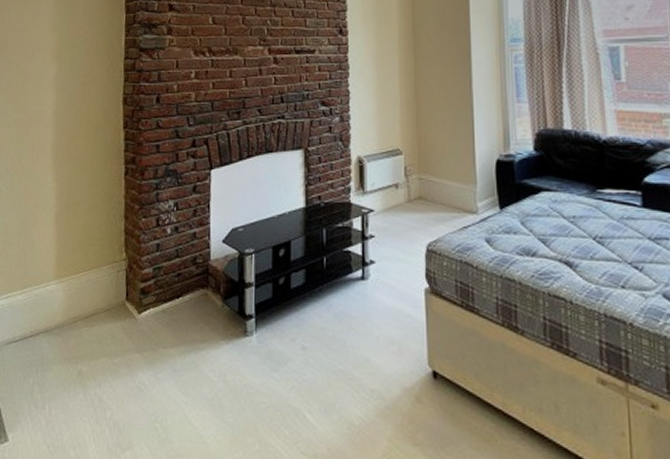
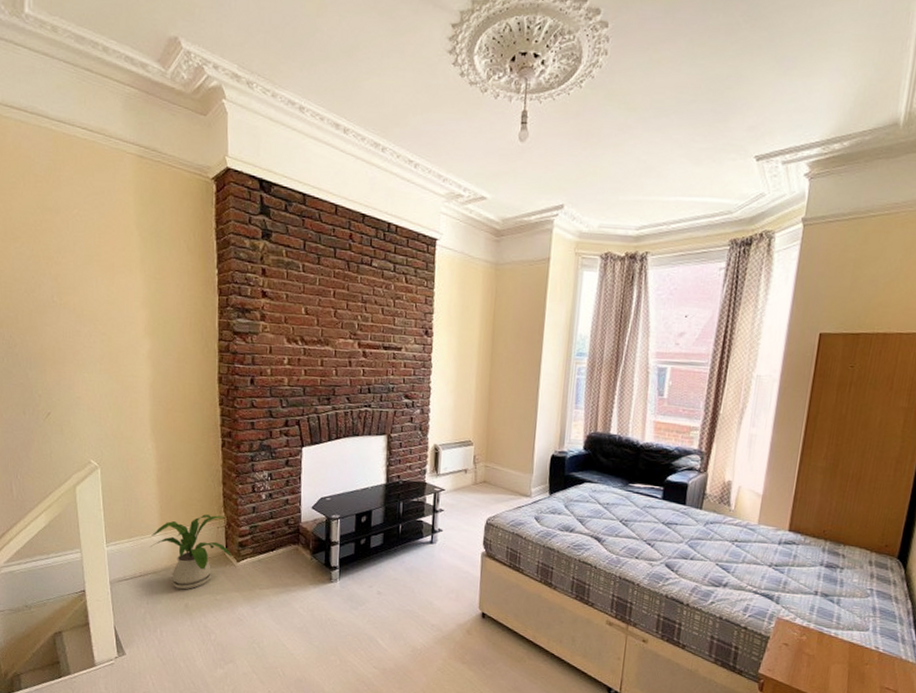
house plant: none [43,256,133,352] -> present [150,514,232,590]

